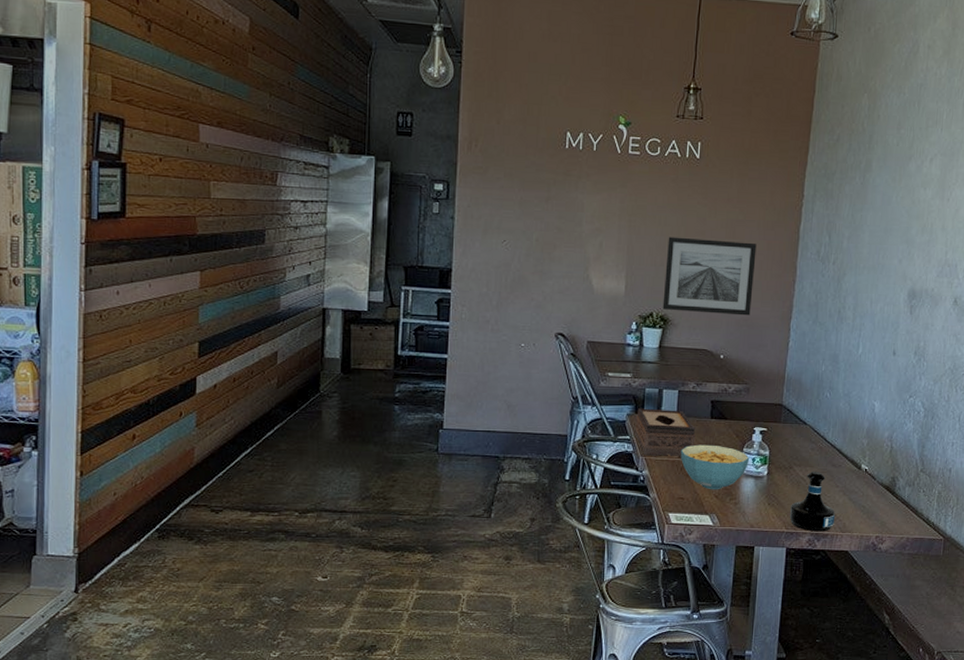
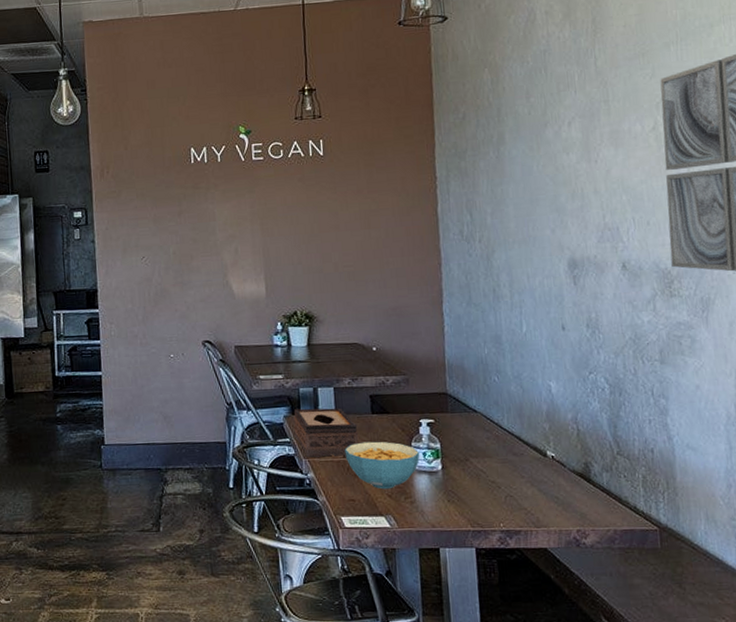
wall art: present [662,236,757,316] -> none [302,230,398,308]
tequila bottle: present [790,471,836,532] -> none [473,461,526,529]

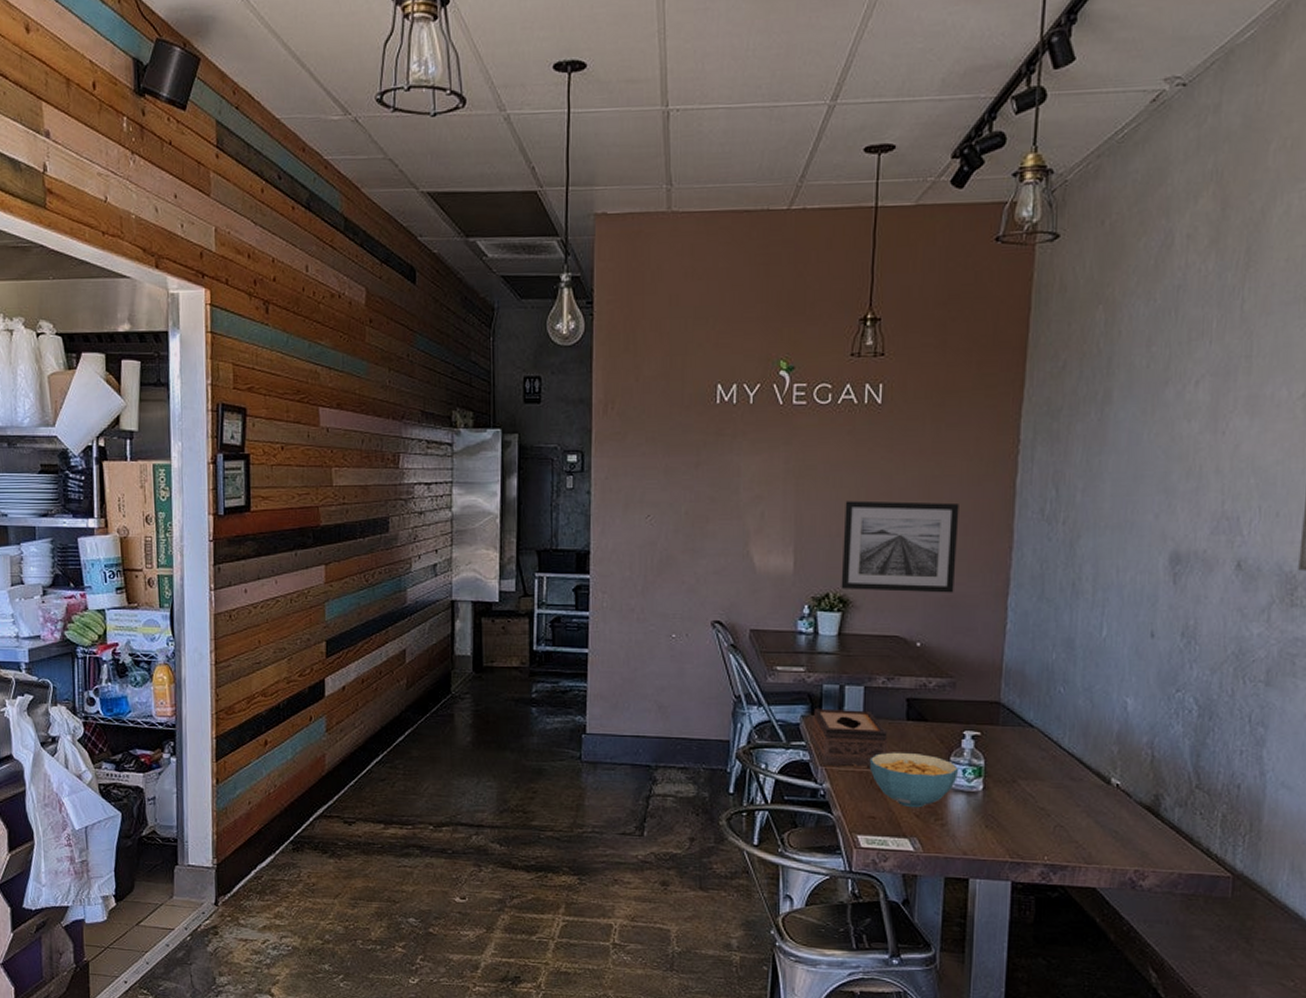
wall art: none [302,230,398,308] -> present [841,500,959,593]

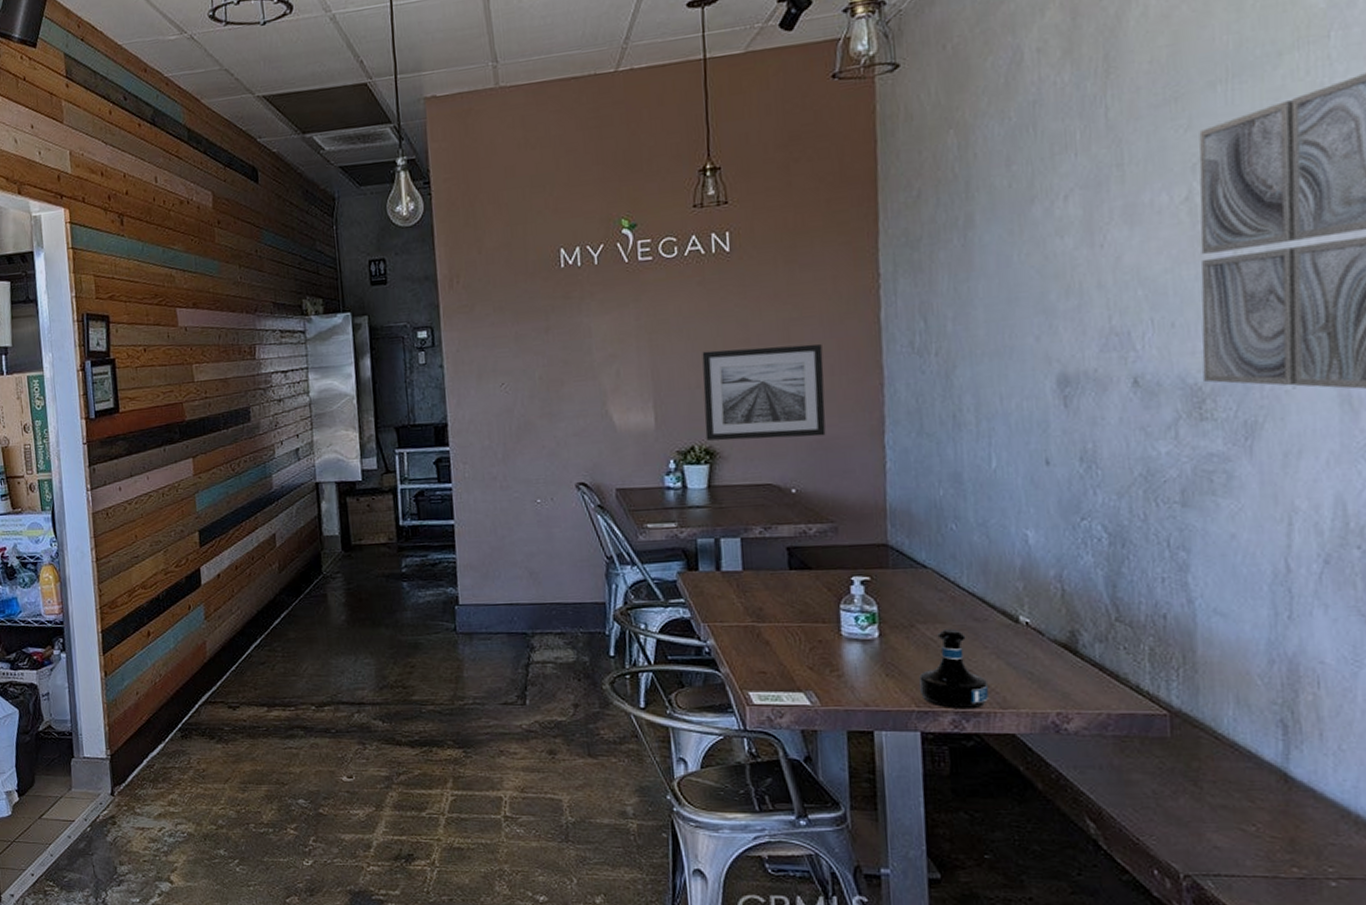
tissue box: present [811,708,888,768] -> none [689,562,772,622]
cereal bowl: present [869,752,959,808] -> none [753,602,851,660]
tequila bottle: none [1015,785,1077,863] -> present [919,628,989,710]

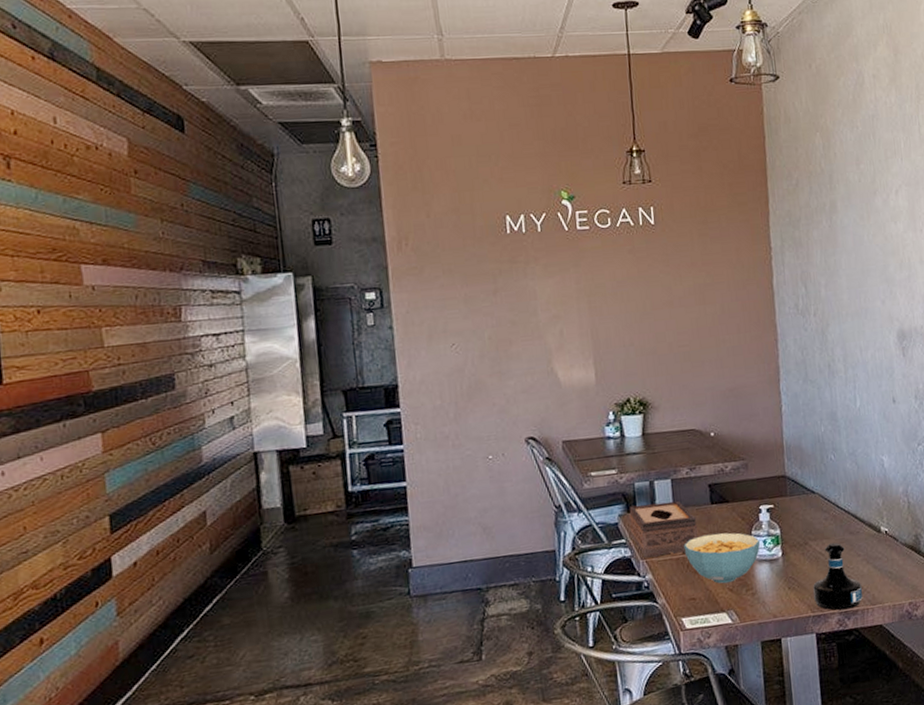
tissue box: none [689,562,772,622] -> present [629,500,699,558]
wall art: present [702,343,826,441] -> none [634,306,736,393]
cereal bowl: none [753,602,851,660] -> present [683,532,760,584]

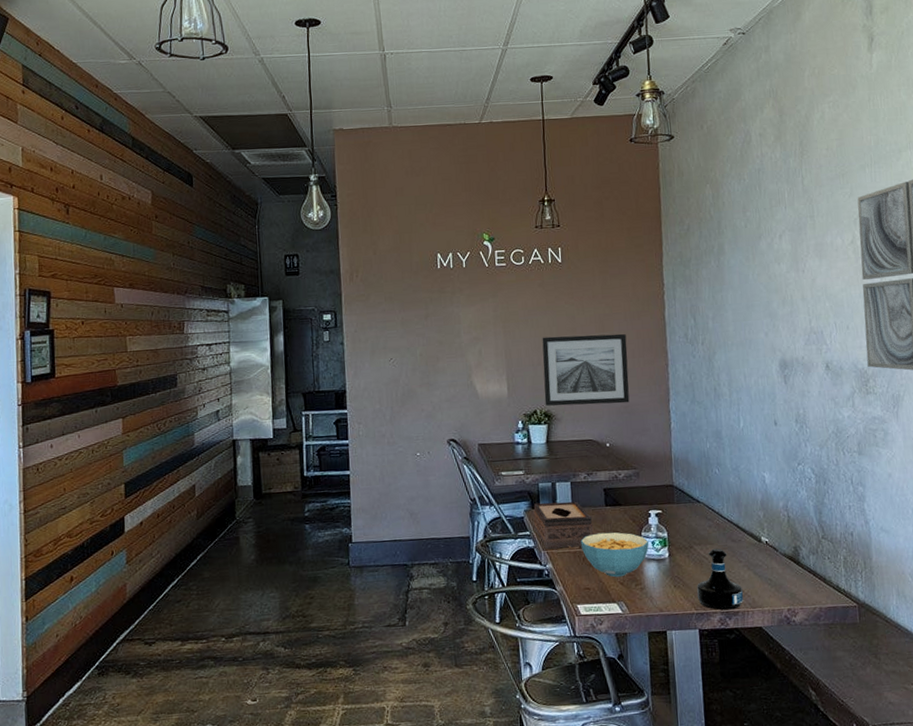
wall art: none [634,306,736,393] -> present [542,333,630,406]

